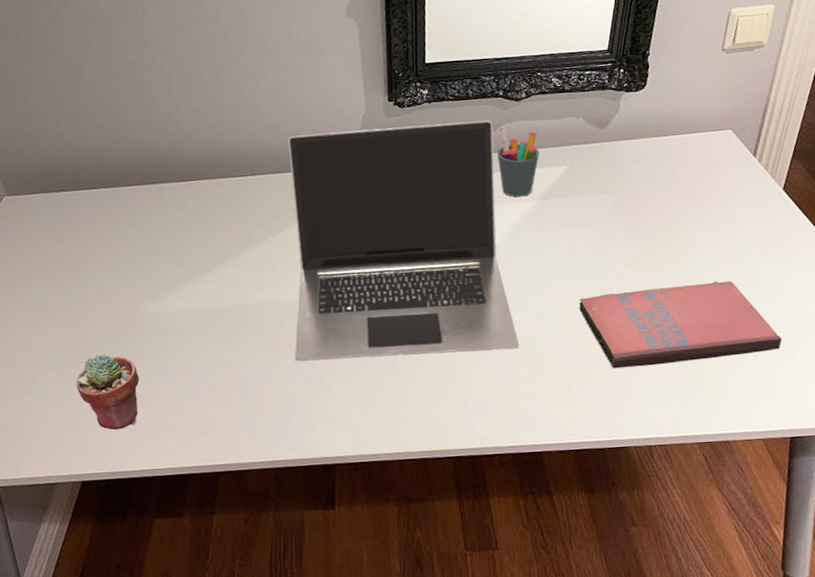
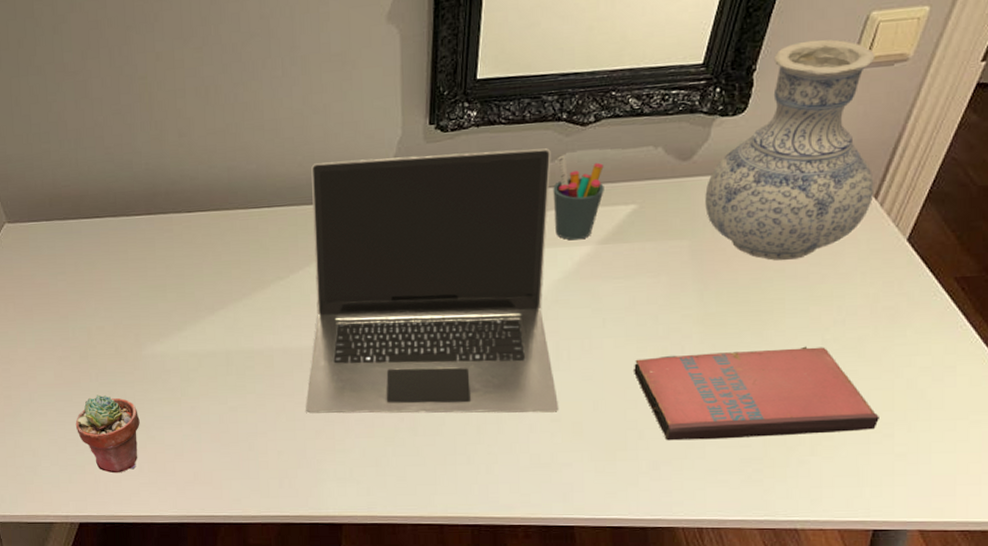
vase: none [621,30,753,210] -> present [705,39,875,261]

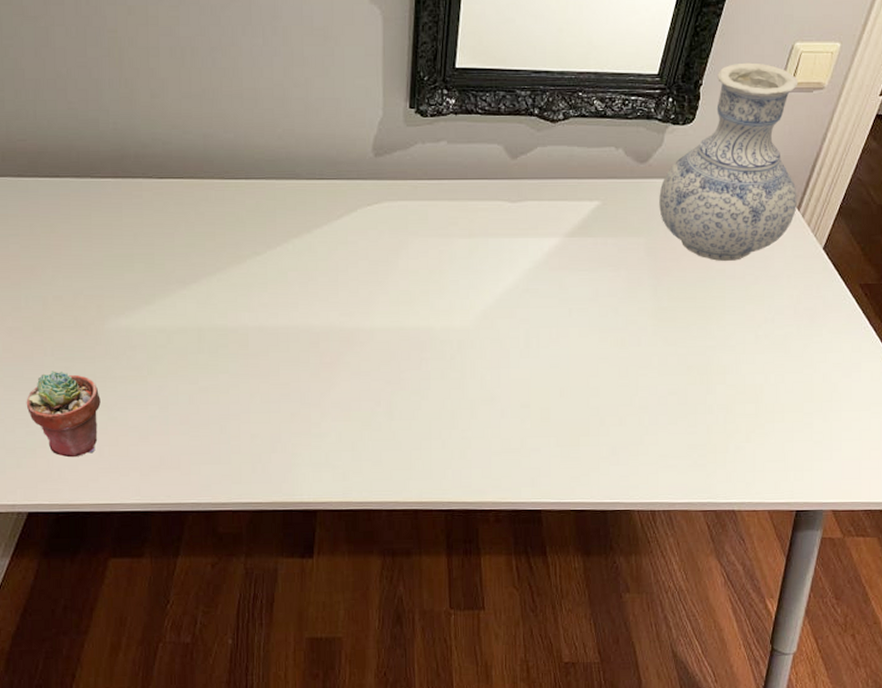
laptop: present [306,147,559,414] -> none [281,136,529,399]
pen holder: present [553,155,604,241] -> none [525,149,571,232]
paperback book: present [633,346,879,441] -> none [595,341,801,427]

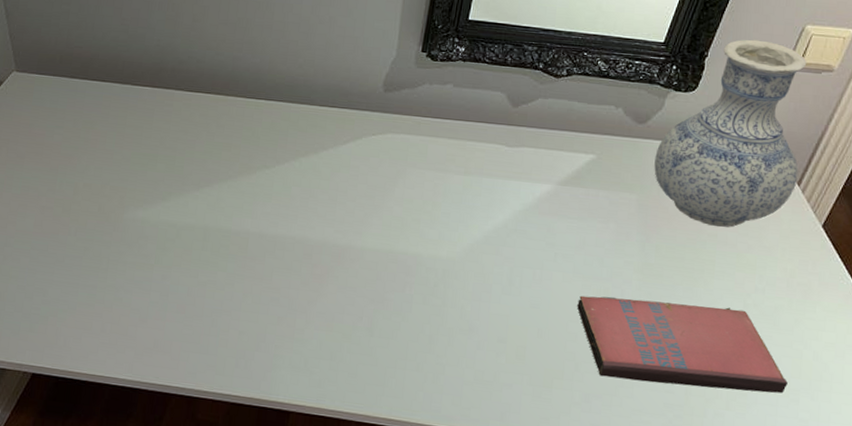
potted succulent: present [26,371,101,458] -> none [46,249,111,330]
paperback book: none [595,341,801,427] -> present [576,295,788,394]

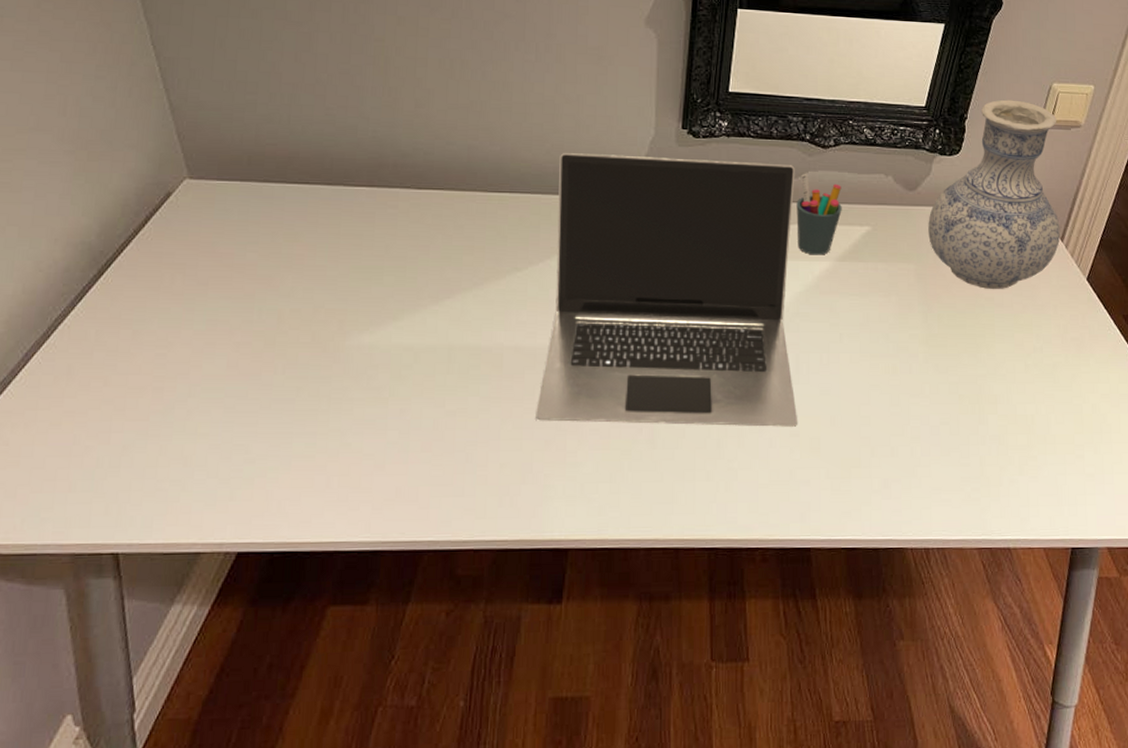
laptop: none [272,67,526,334] -> present [536,152,798,427]
pen holder: none [521,100,570,178] -> present [796,173,842,255]
paperback book: present [576,295,788,394] -> none [866,370,1072,458]

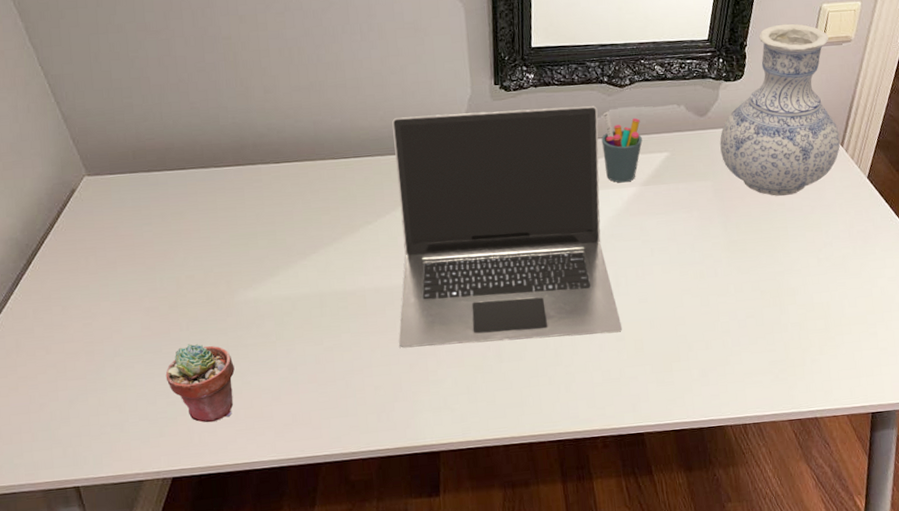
potted succulent: none [247,391,334,489] -> present [165,344,235,423]

